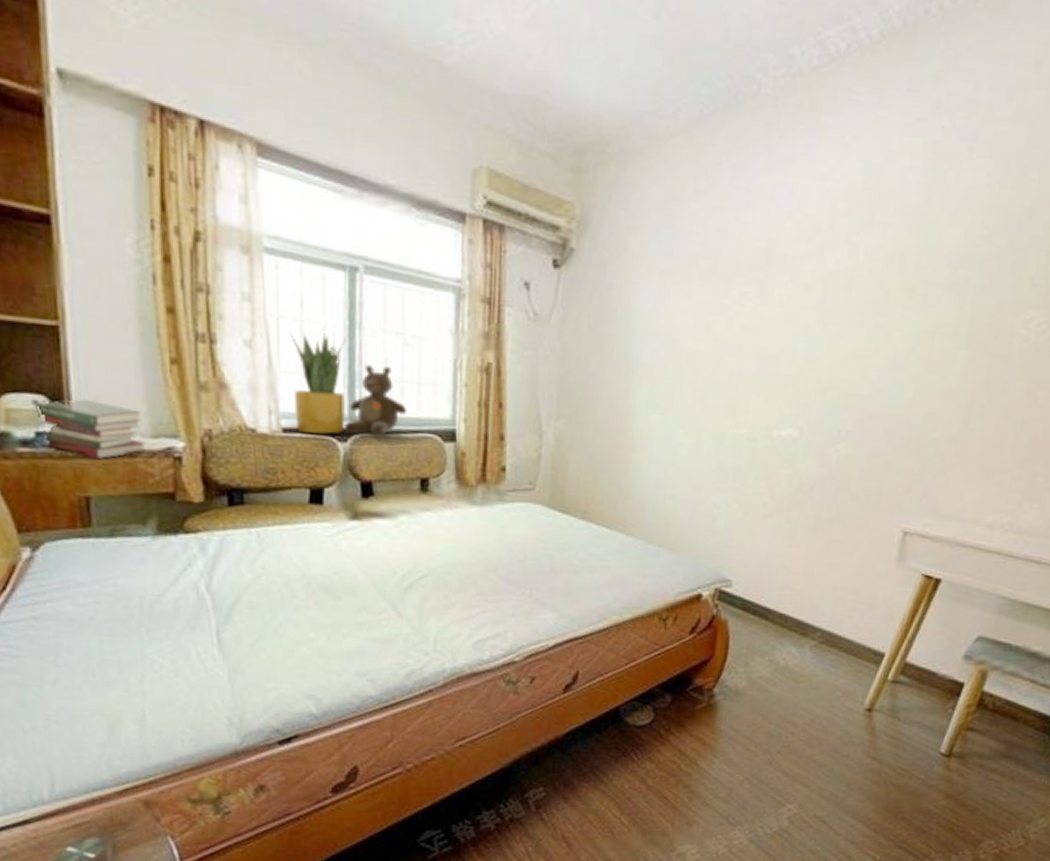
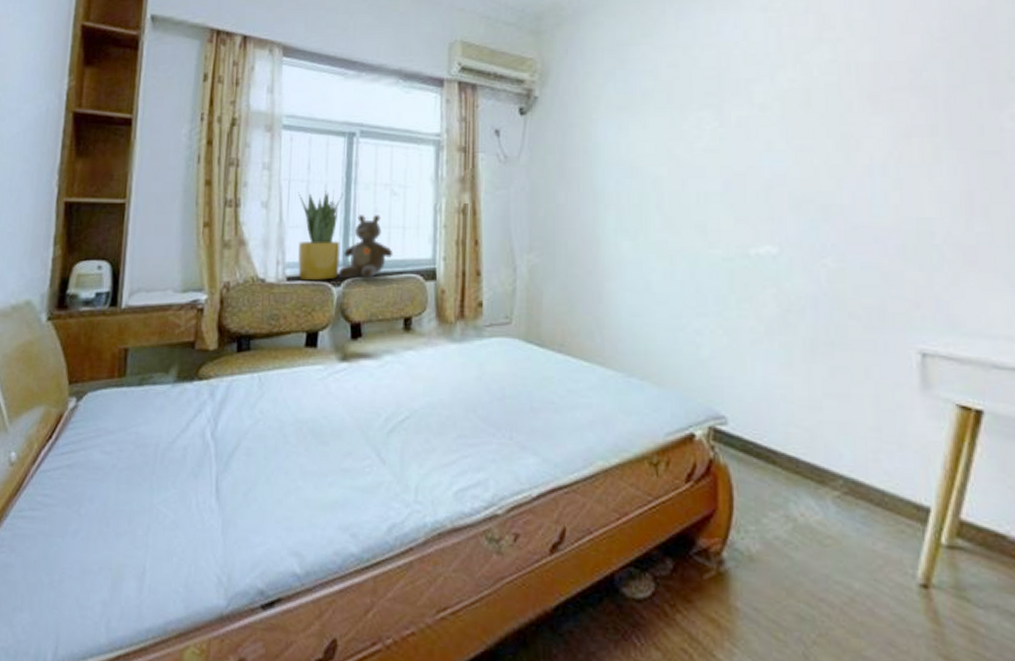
books: present [36,400,146,460] -> none [98,263,177,315]

